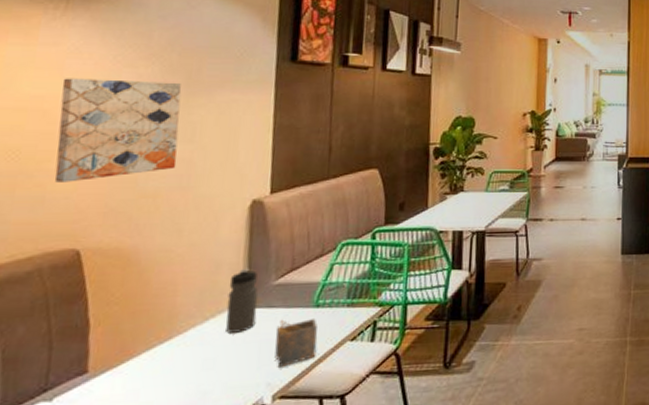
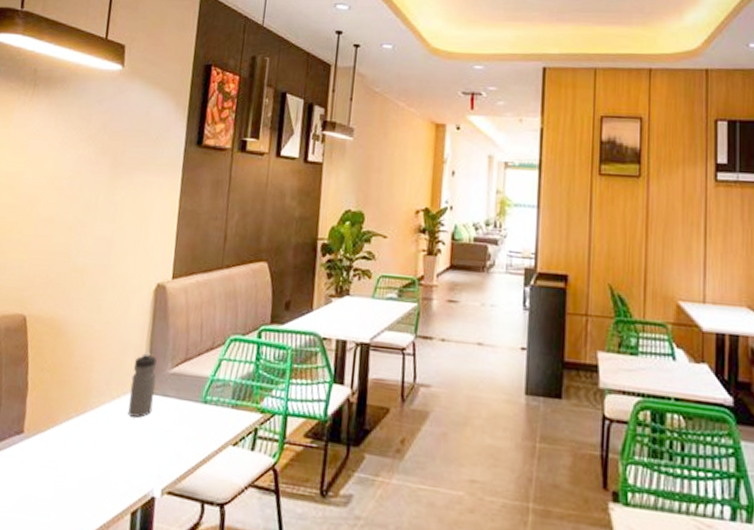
wall art: present [54,78,182,183] -> none [14,157,109,253]
napkin holder: present [274,317,318,367] -> none [165,410,204,461]

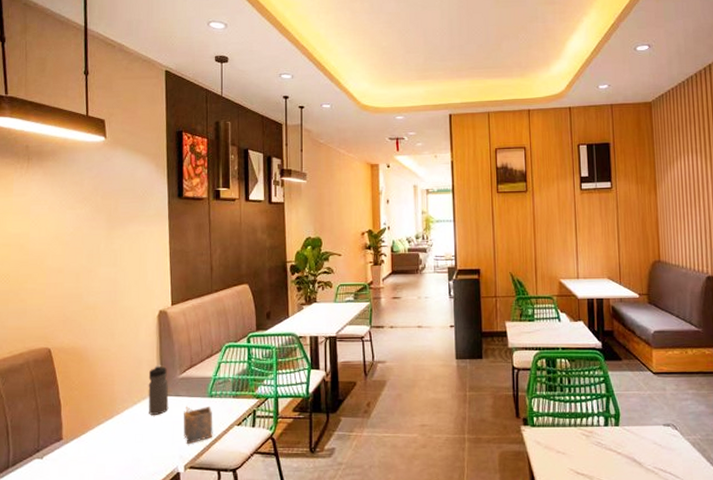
napkin holder: none [165,410,204,461] -> present [183,405,213,444]

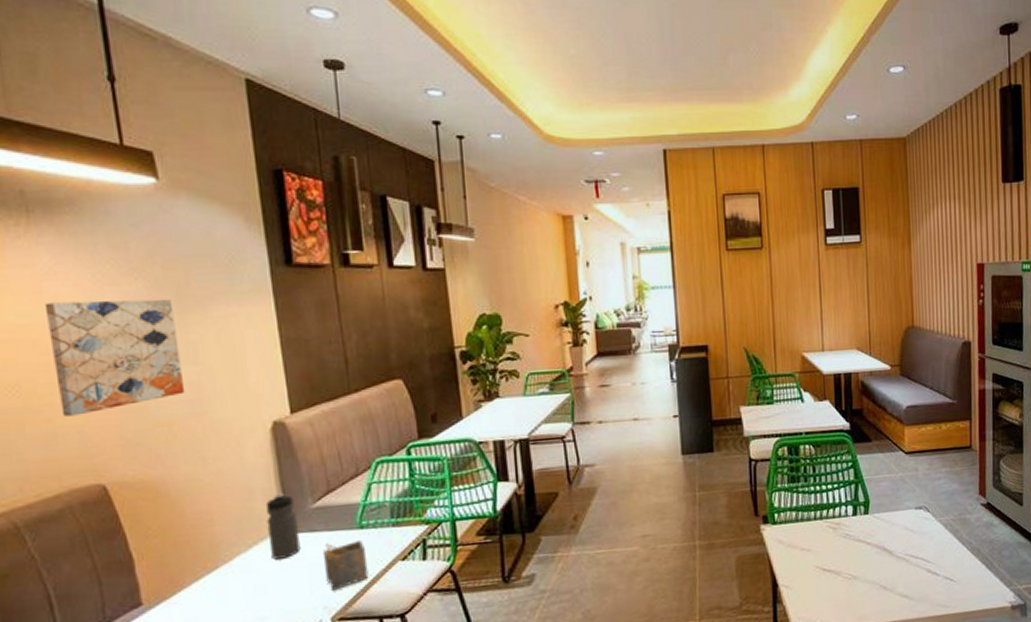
wall art: none [30,219,107,298] -> present [44,298,185,417]

